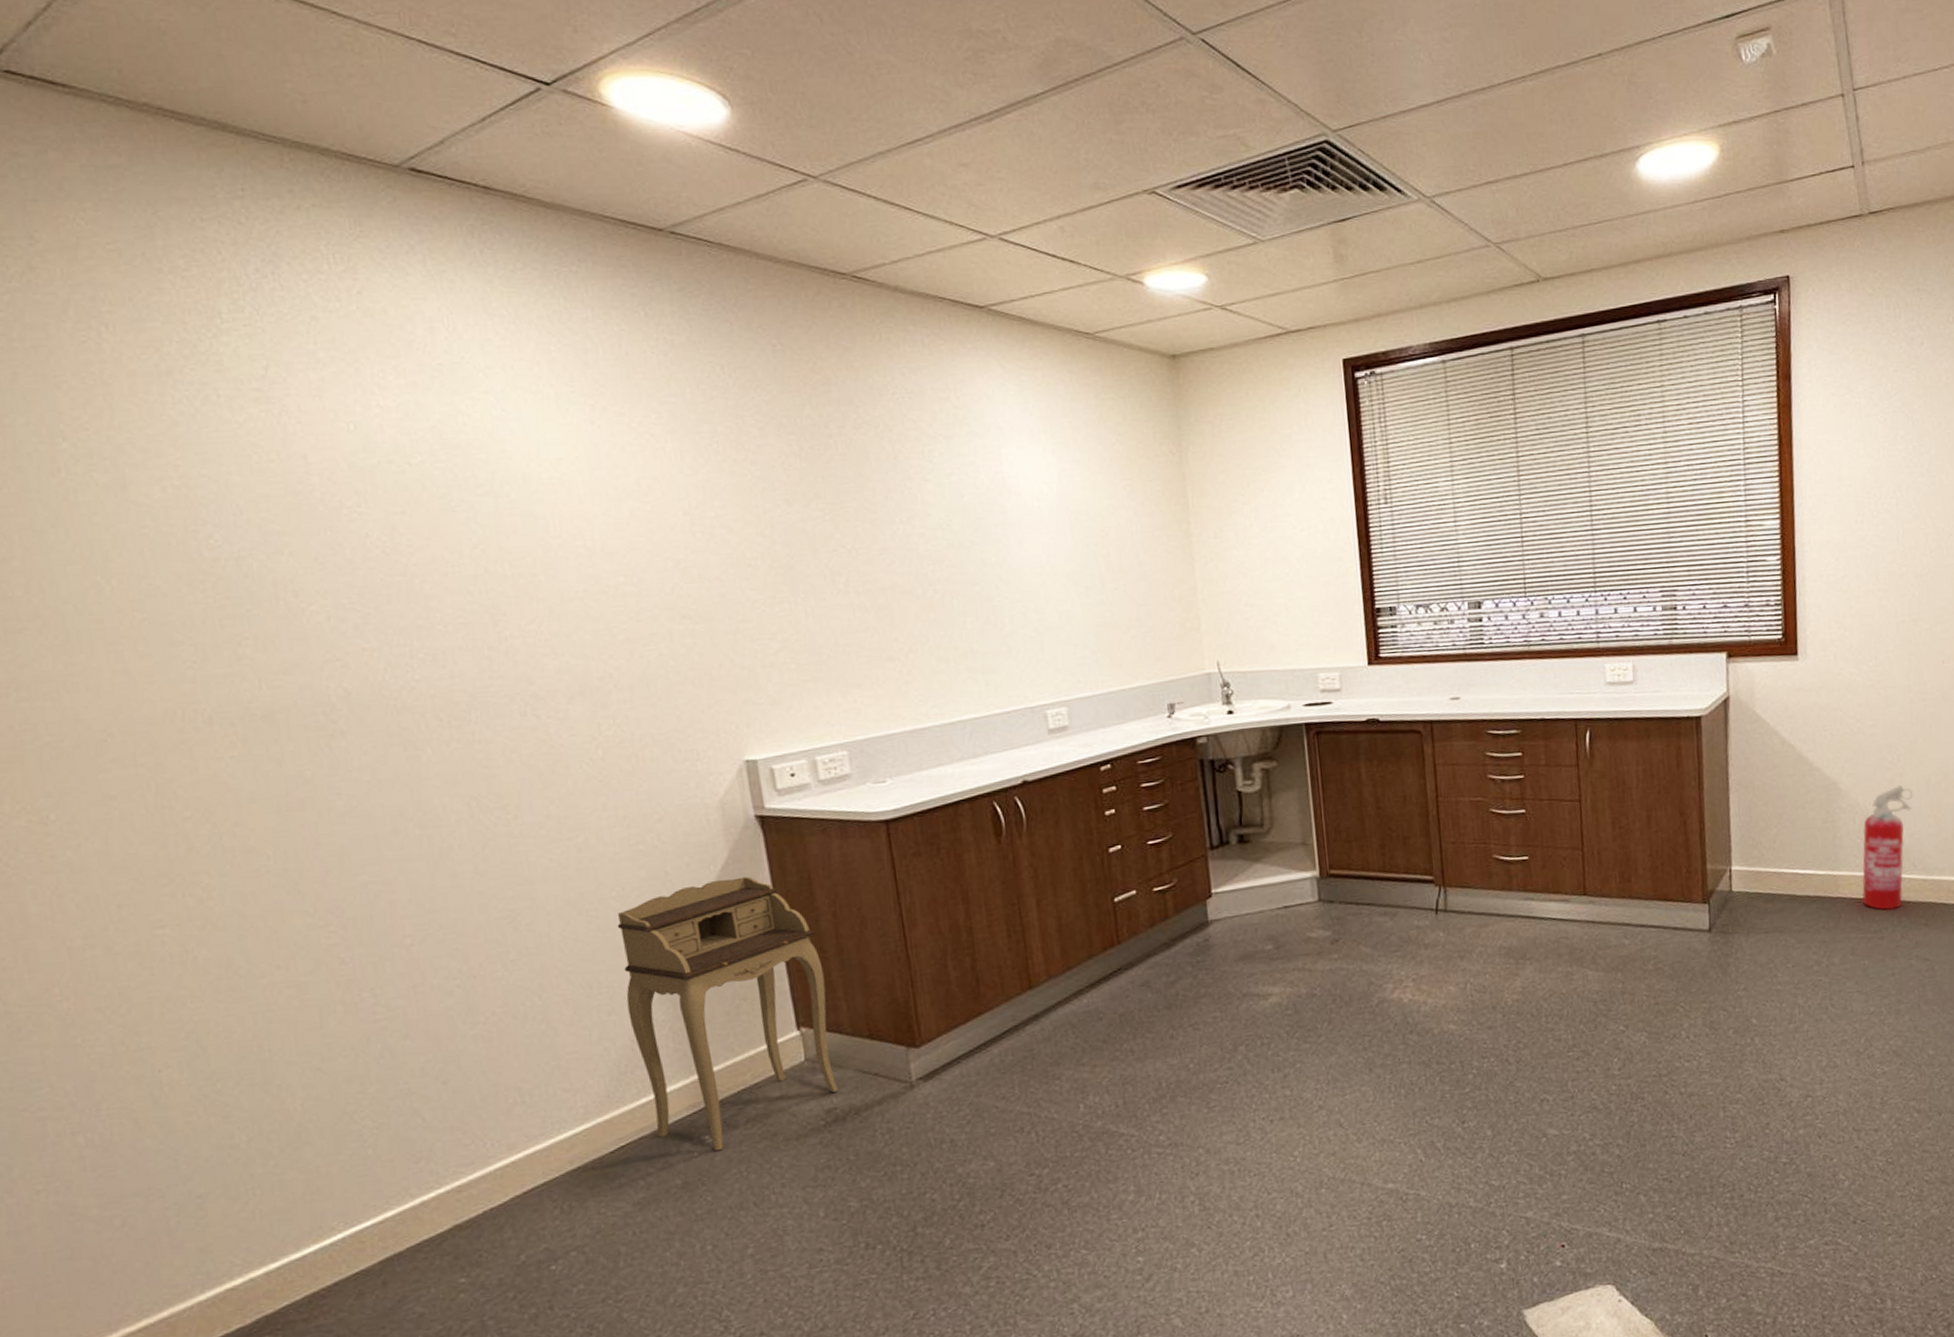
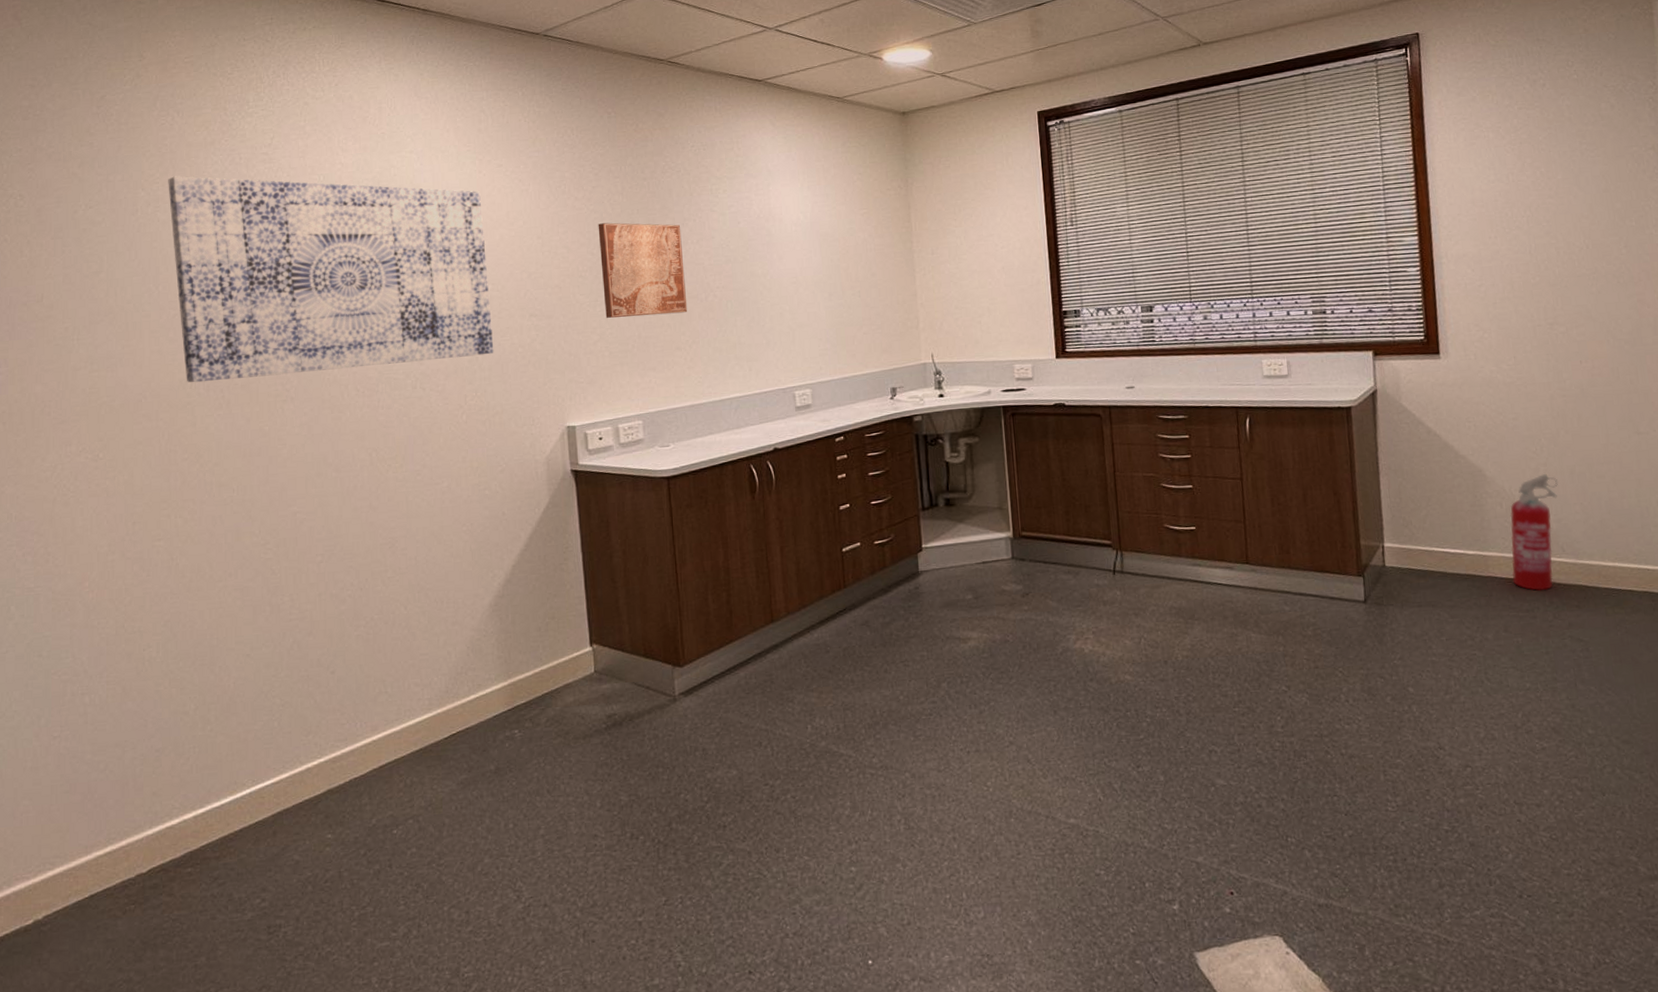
wall art: none [103,419,635,714] -> present [168,176,494,383]
desk: present [617,876,838,1152] -> none [465,518,618,744]
wall art: none [768,494,900,620] -> present [598,222,688,318]

